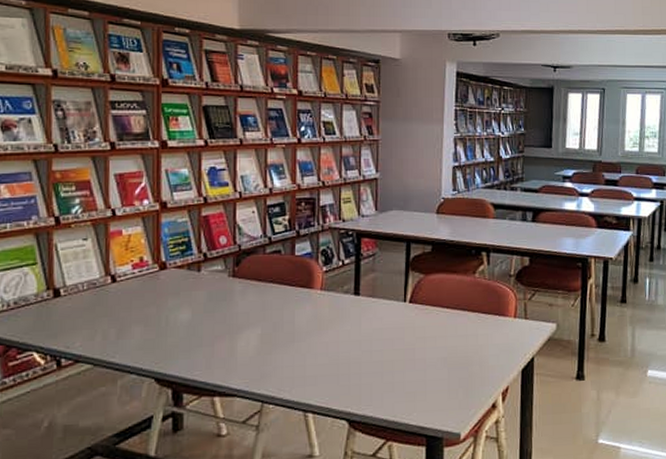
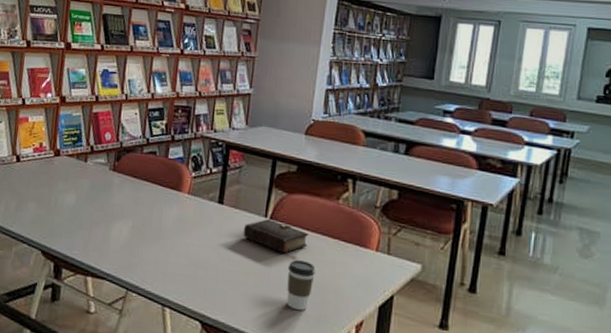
book: none [383,302,449,338] -> present [243,218,309,259]
coffee cup: none [431,338,459,388] -> present [287,259,316,310]

